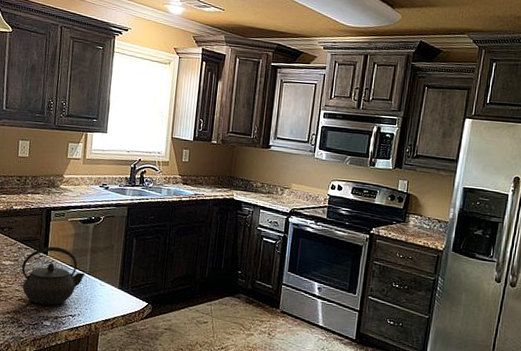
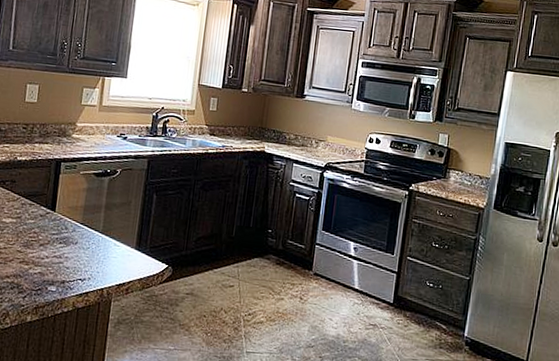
kettle: present [21,246,86,306] -> none [24,202,98,269]

